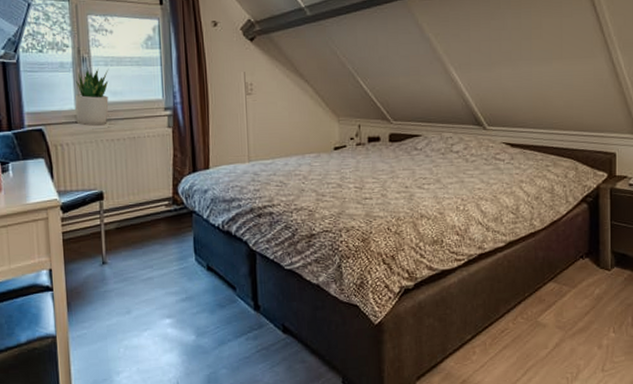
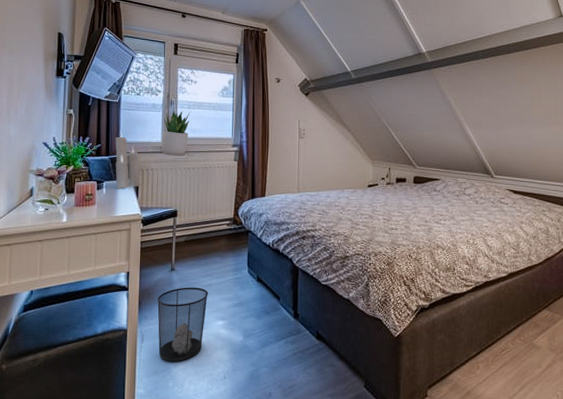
candle: none [17,97,56,171] -> present [115,130,141,189]
waste bin: none [89,282,150,370] -> present [157,287,208,362]

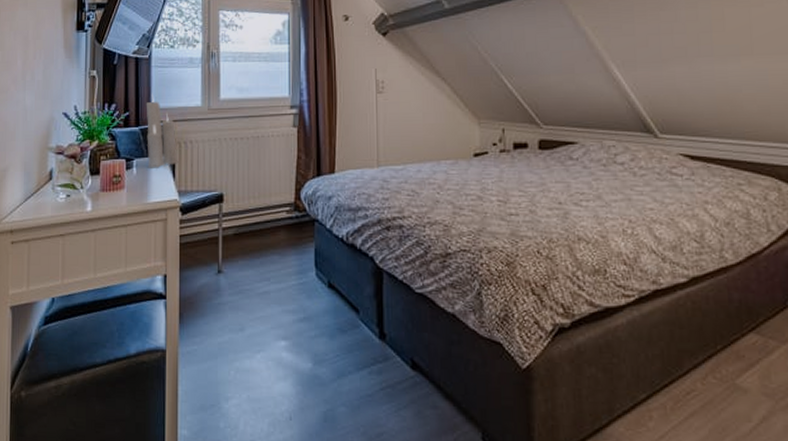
waste bin: present [157,287,208,362] -> none [202,295,265,395]
planter: present [161,110,191,156] -> none [201,64,237,123]

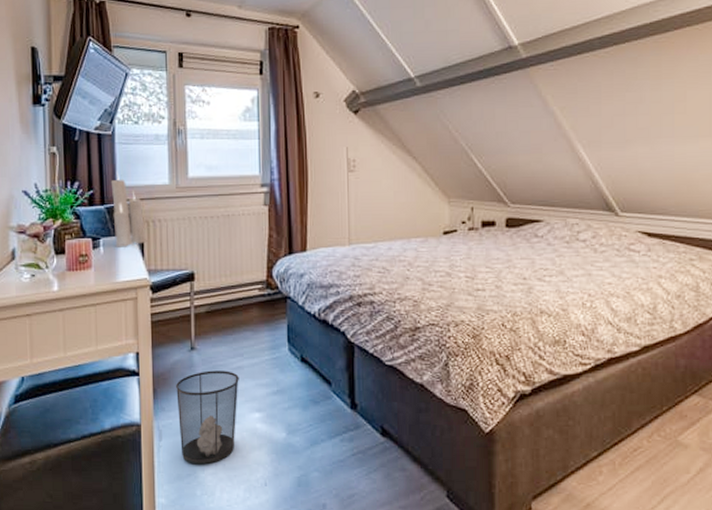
waste bin: none [202,295,265,395] -> present [176,370,239,465]

